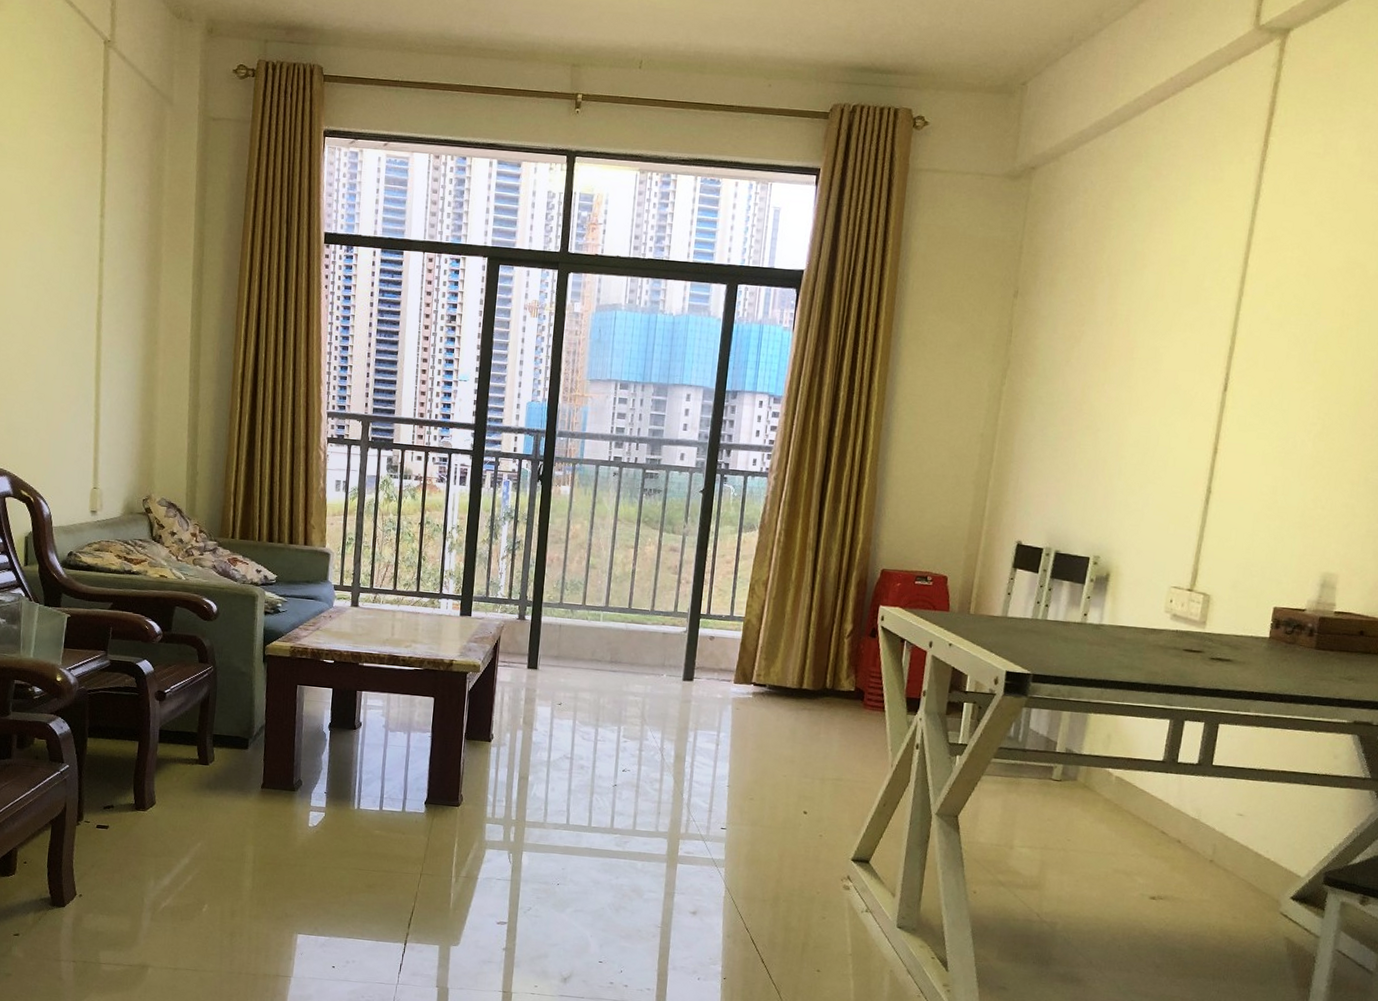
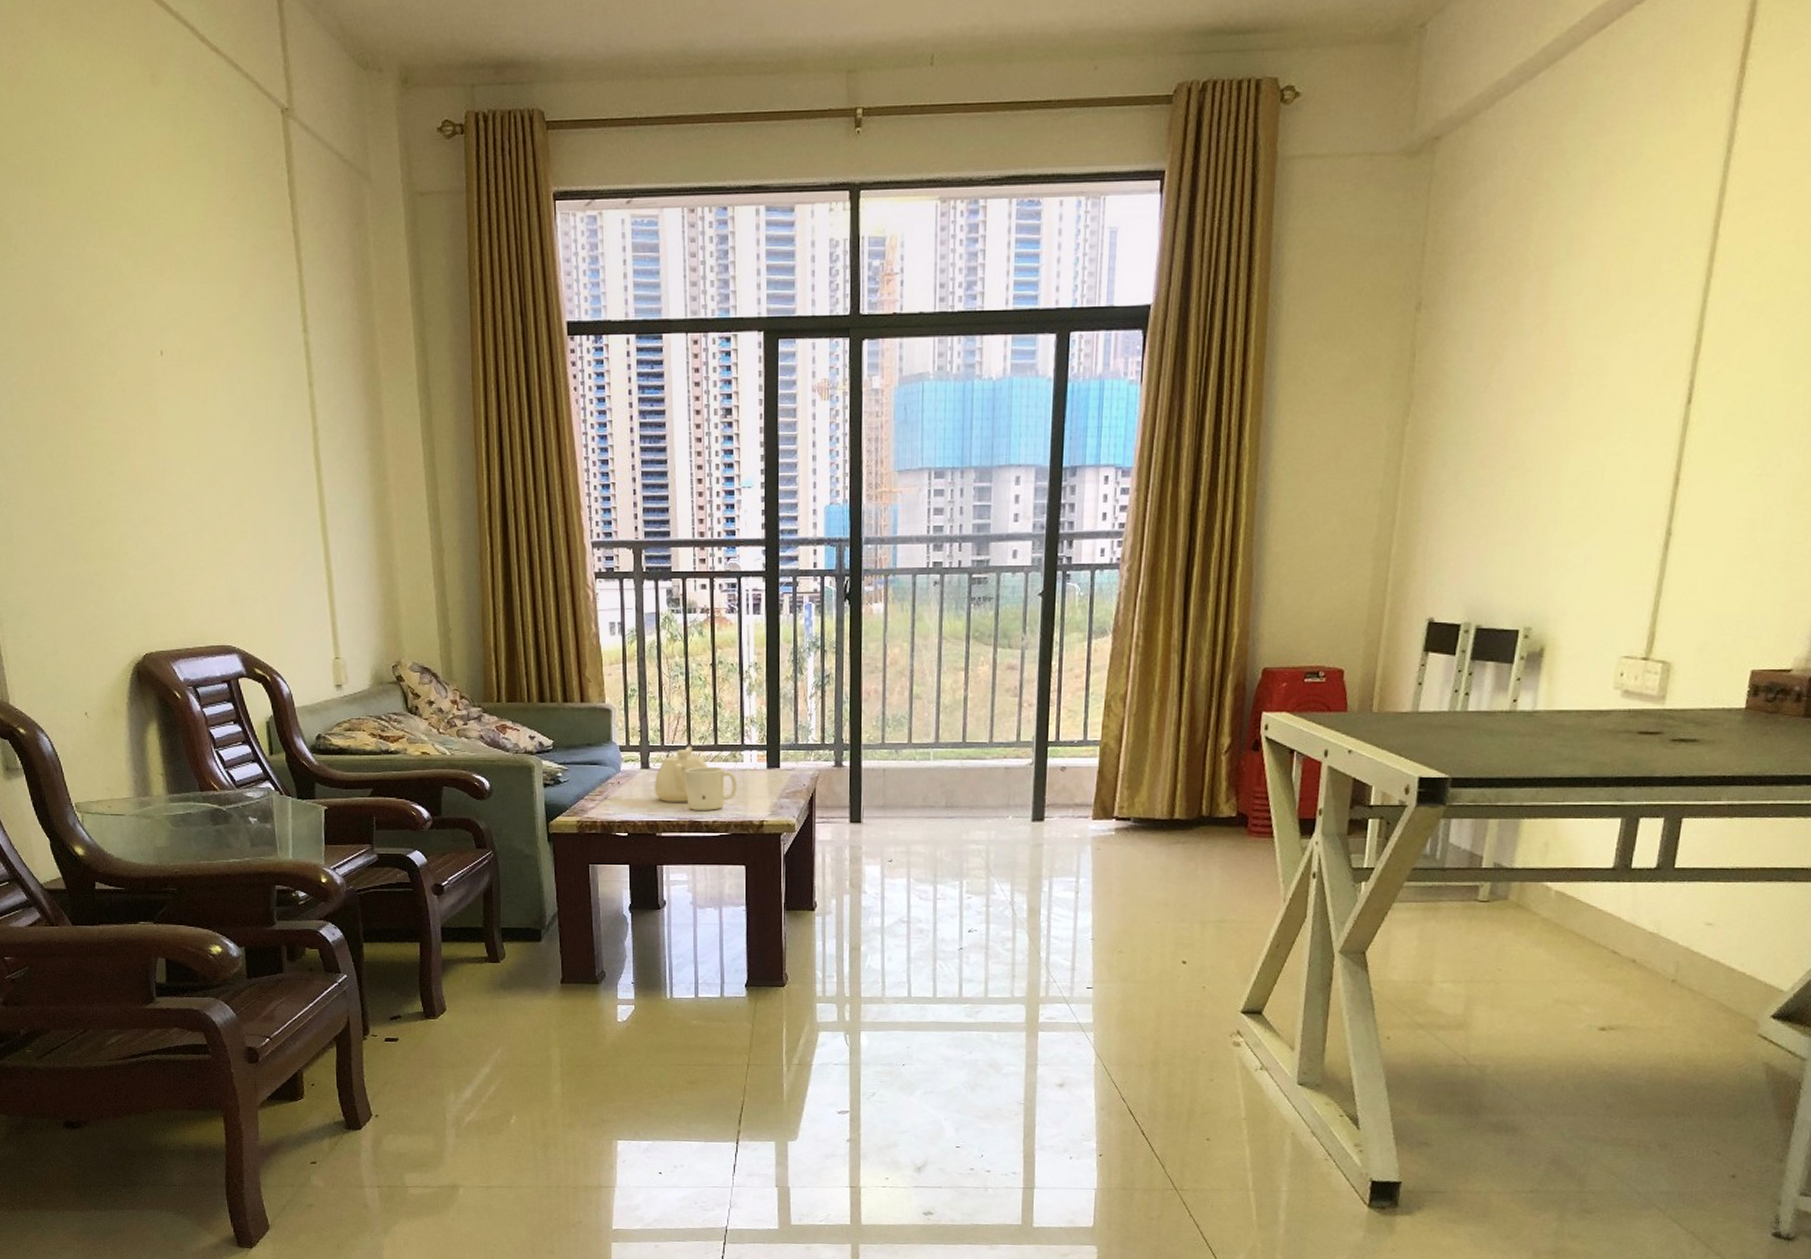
teapot: none [360,590,409,638] -> present [654,746,708,802]
mug: none [388,609,433,648] -> present [684,766,737,810]

